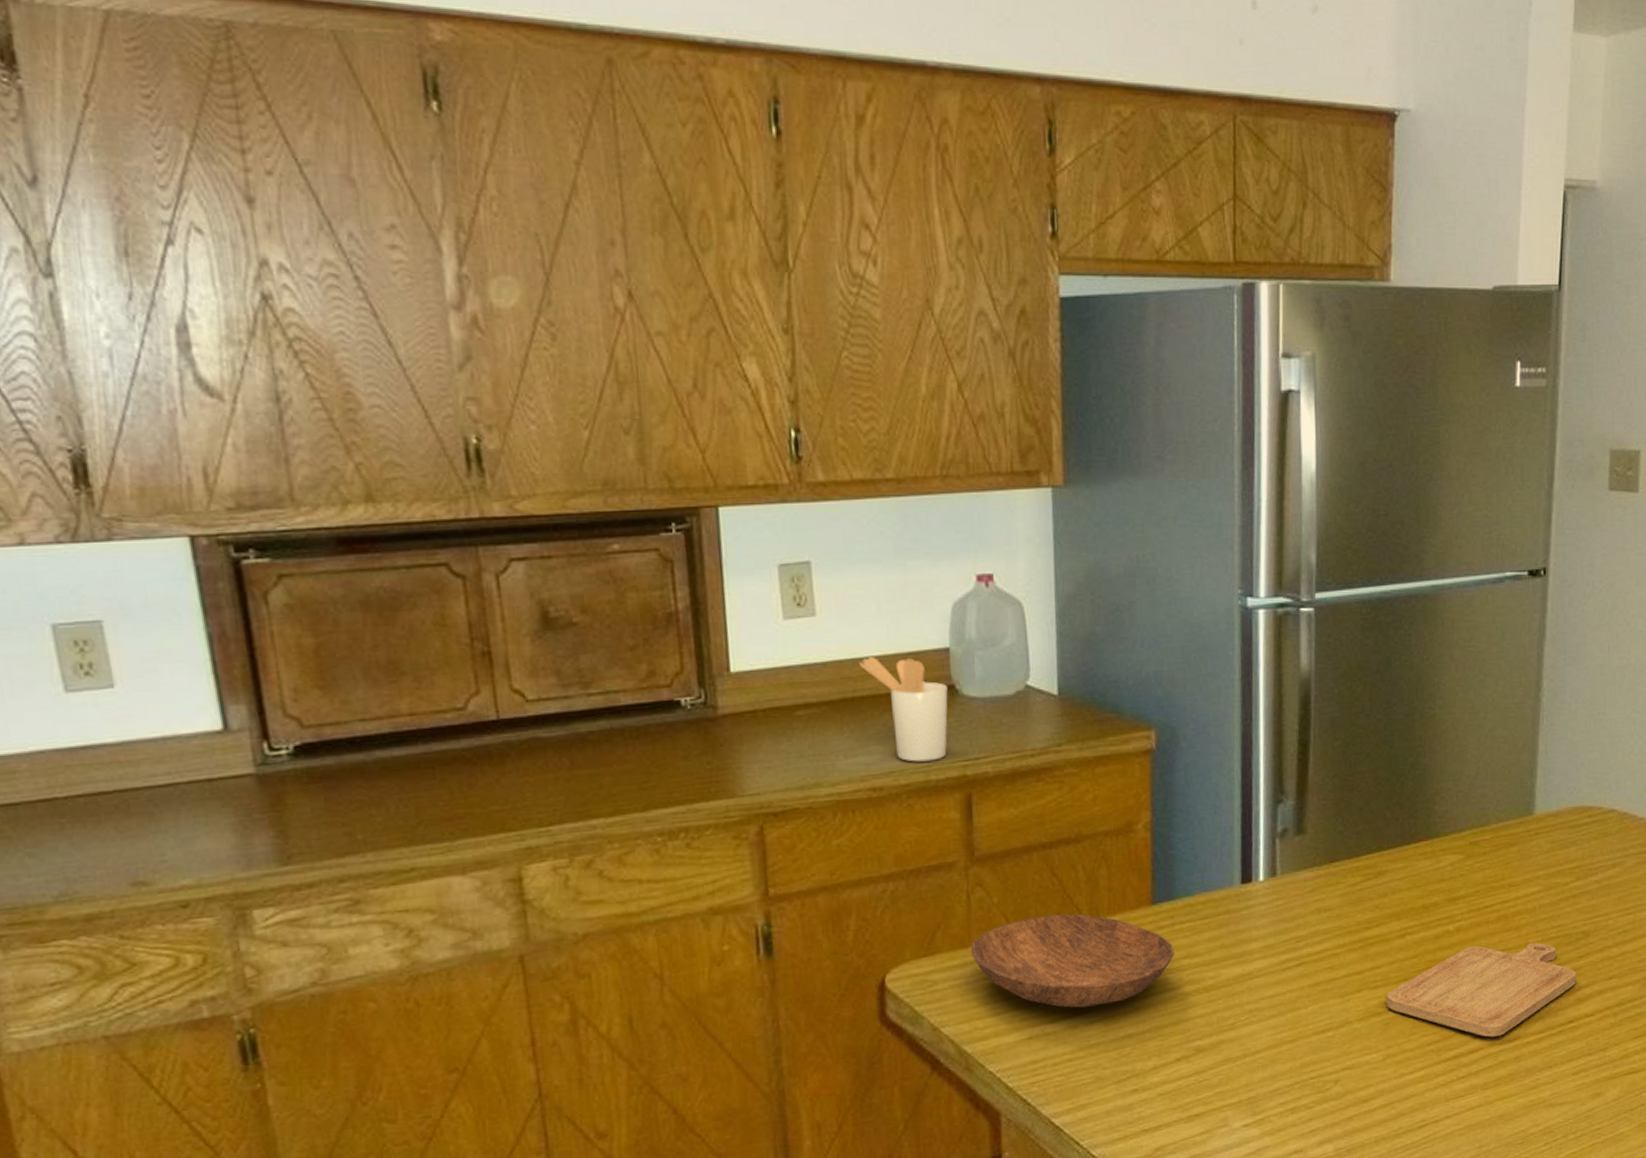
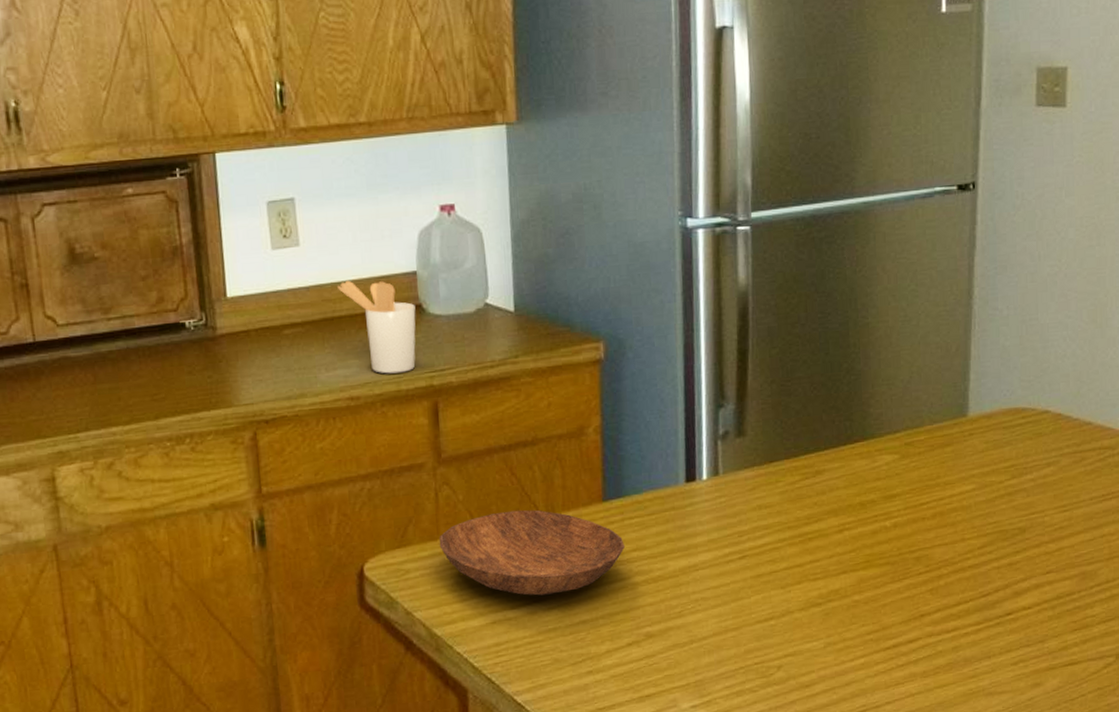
chopping board: present [1386,942,1577,1038] -> none [826,538,1014,628]

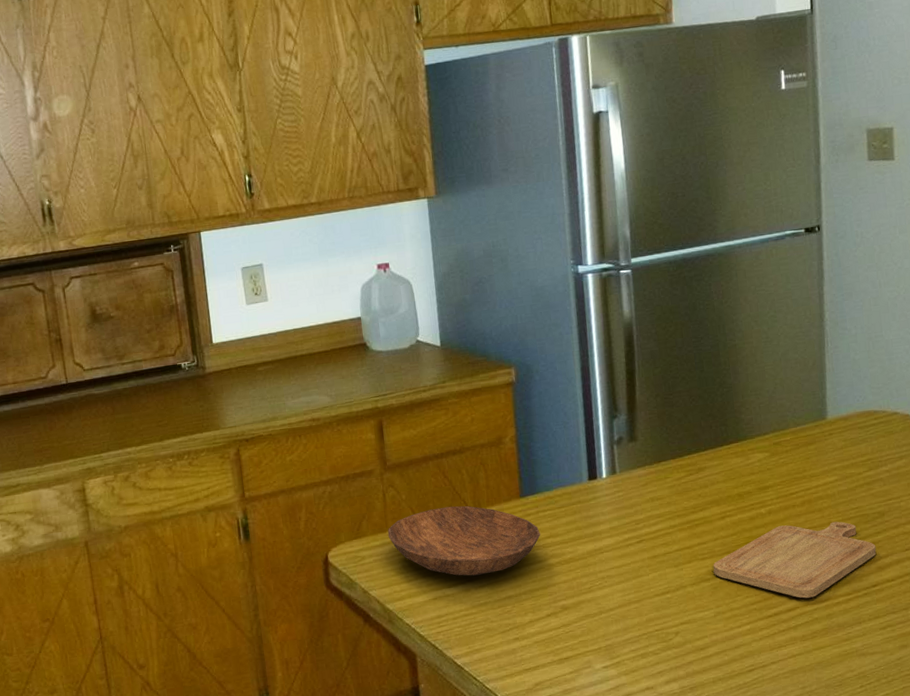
utensil holder: present [338,280,416,374] -> none [299,326,363,399]
chopping board: none [826,538,1014,628] -> present [713,521,877,599]

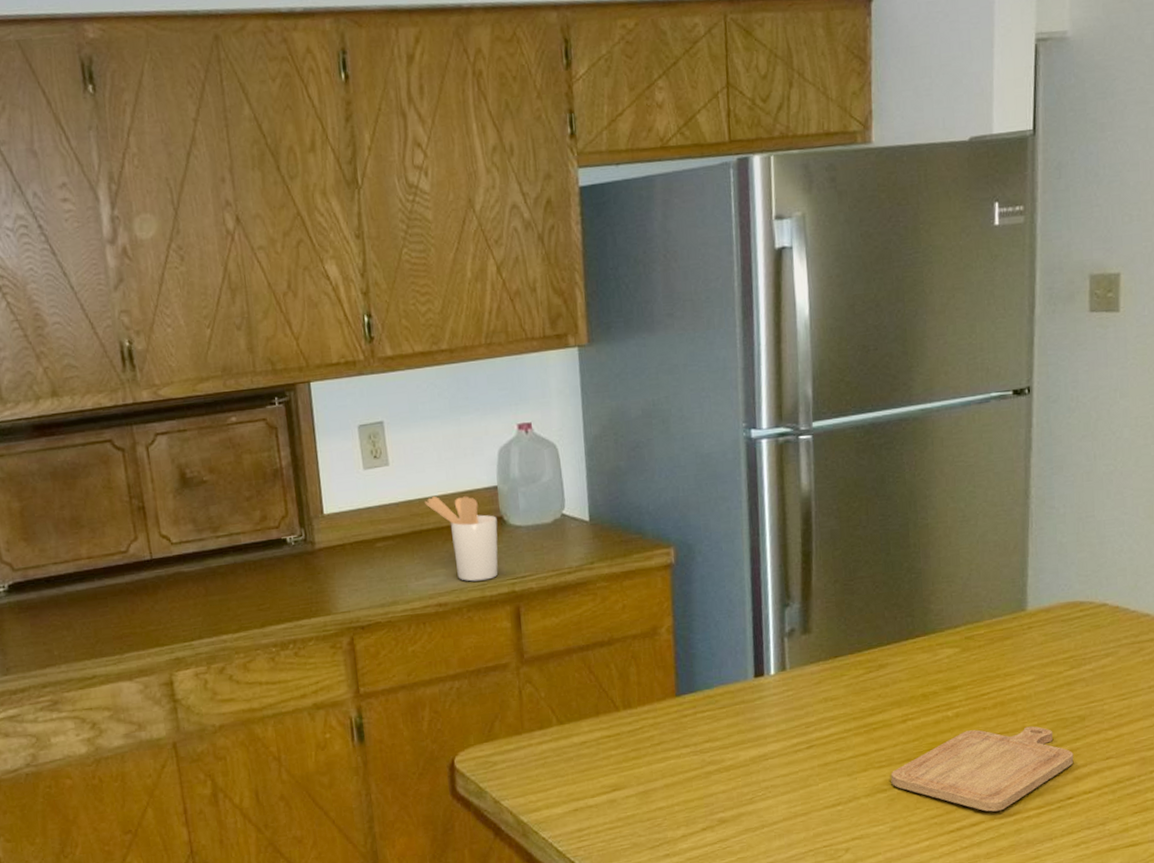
utensil holder: none [299,326,363,399] -> present [425,496,498,582]
bowl: present [387,505,540,576] -> none [523,705,698,785]

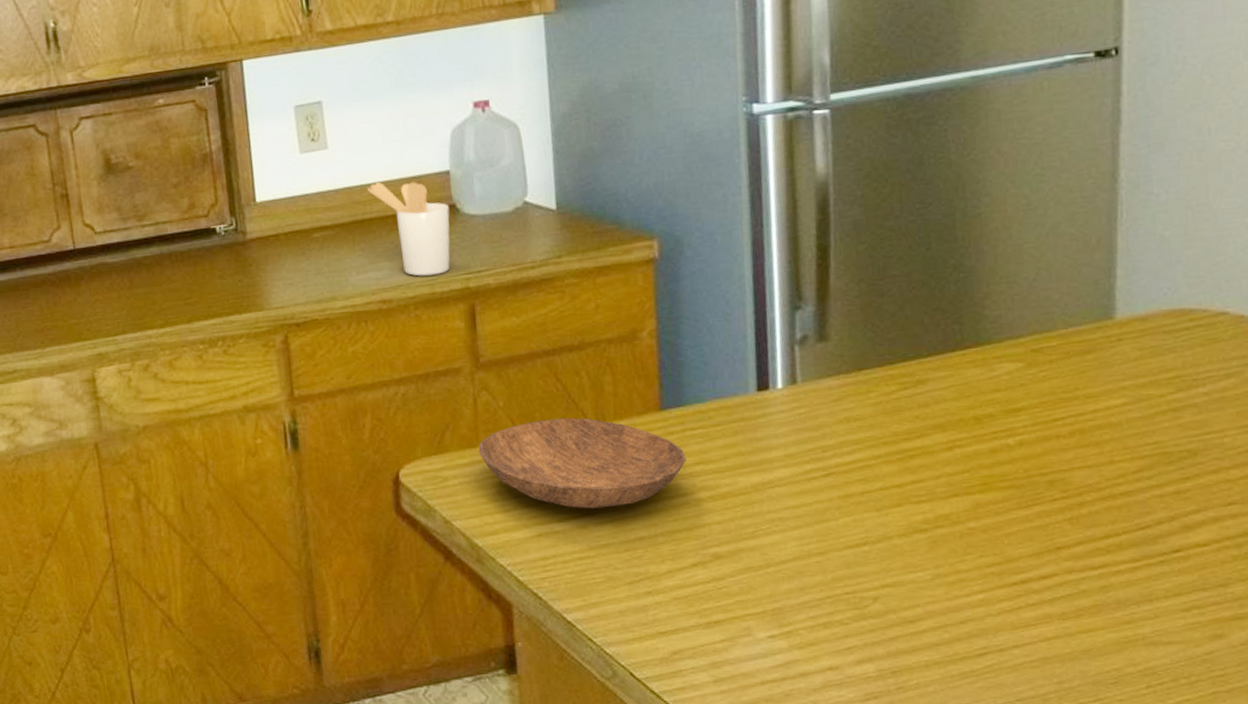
bowl: none [523,705,698,785] -> present [478,417,686,509]
chopping board: present [891,726,1074,812] -> none [932,460,1182,563]

